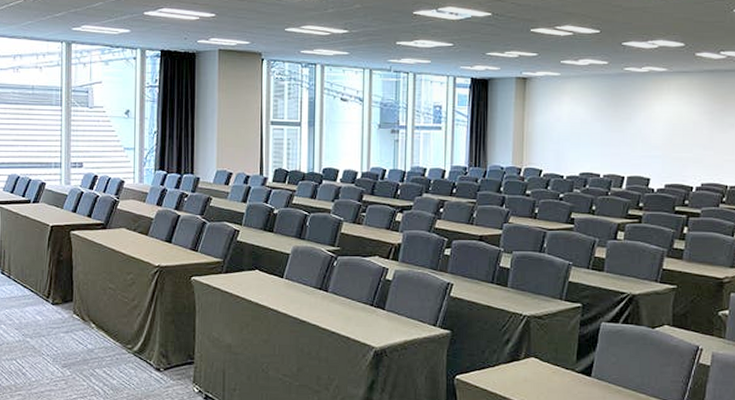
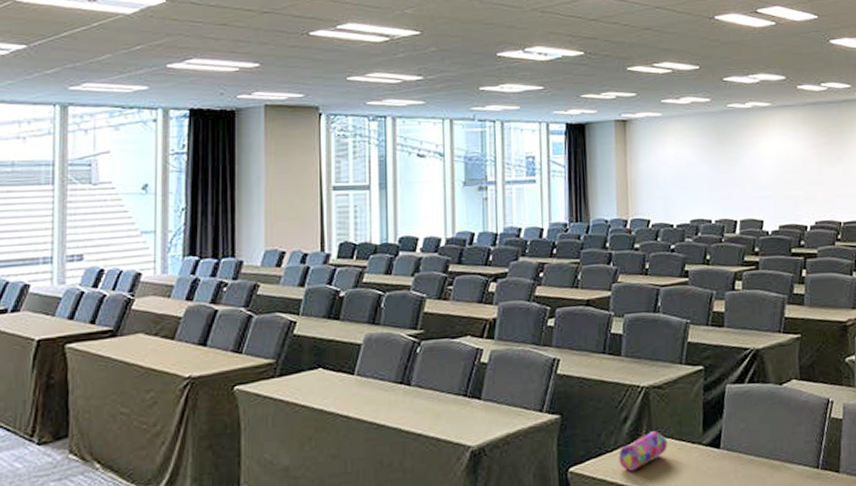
pencil case: none [499,354,544,385] -> present [618,431,668,471]

